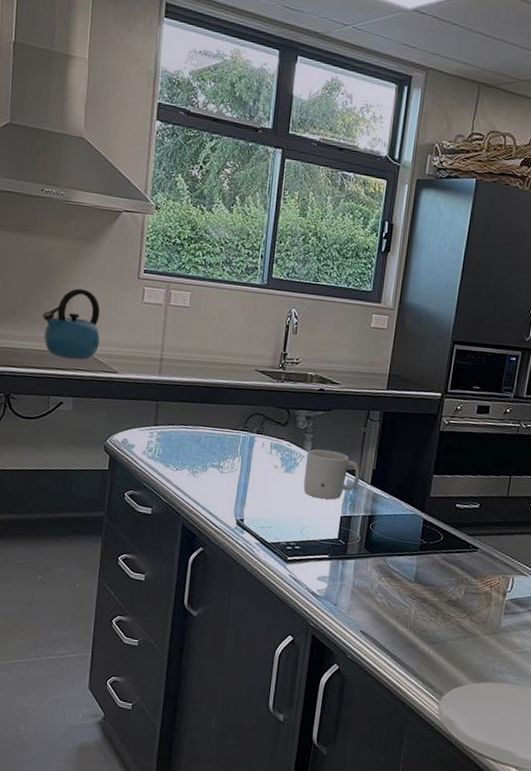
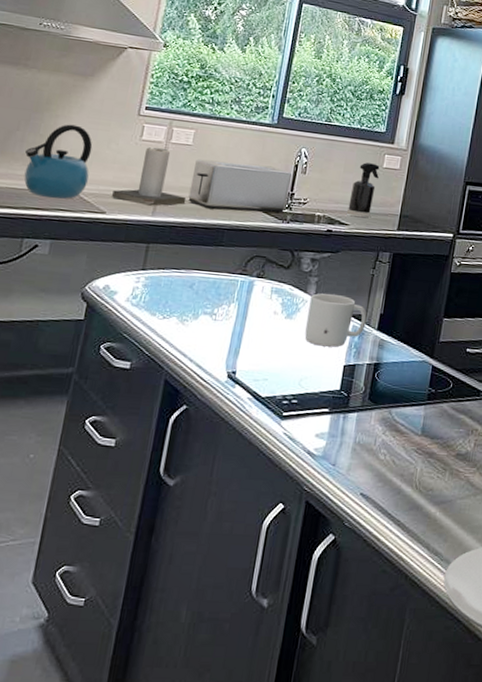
paper towel roll: none [122,309,188,366] -> present [112,147,187,206]
toaster: none [189,320,283,373] -> present [188,159,292,214]
spray bottle: none [338,322,368,378] -> present [347,162,380,218]

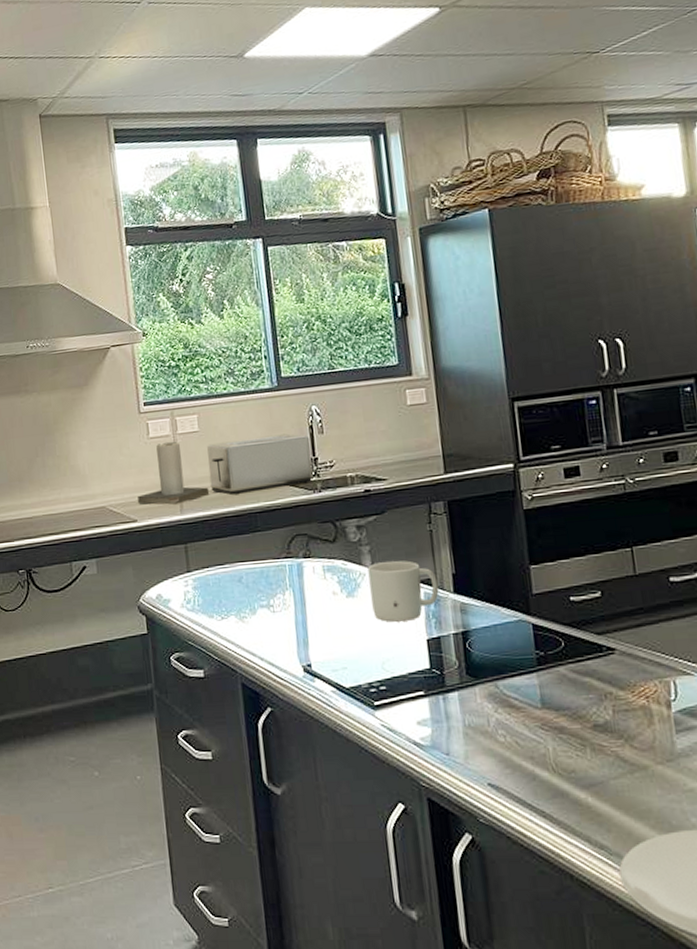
kettle: present [23,124,93,200] -> none [50,438,113,518]
spray bottle: present [347,162,380,218] -> none [378,403,409,469]

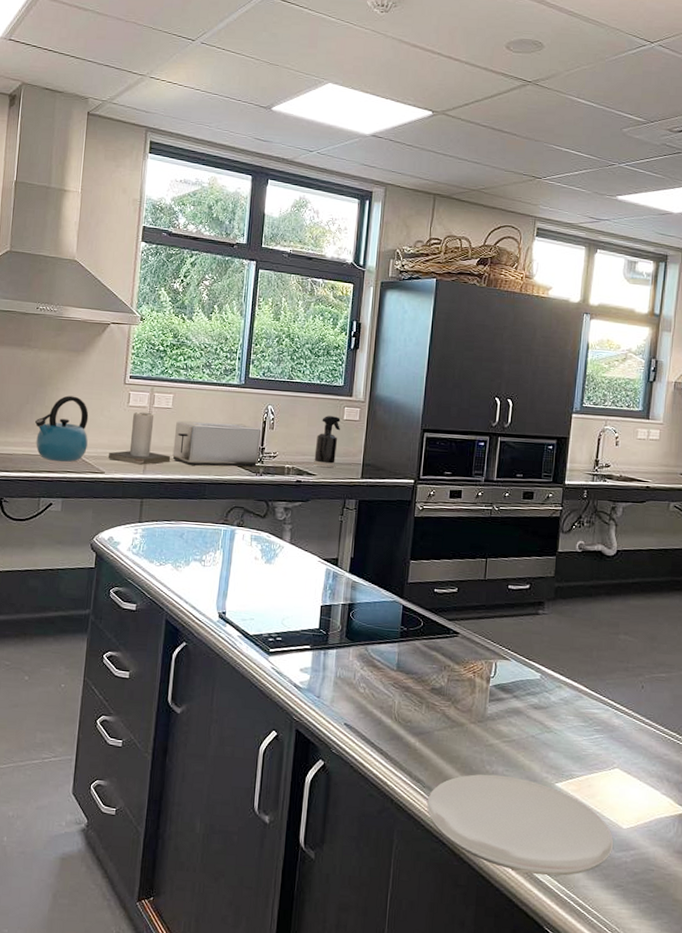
kettle: none [50,438,113,518] -> present [35,395,89,463]
mug: present [367,560,439,622] -> none [283,539,339,589]
spray bottle: none [378,403,409,469] -> present [314,416,341,468]

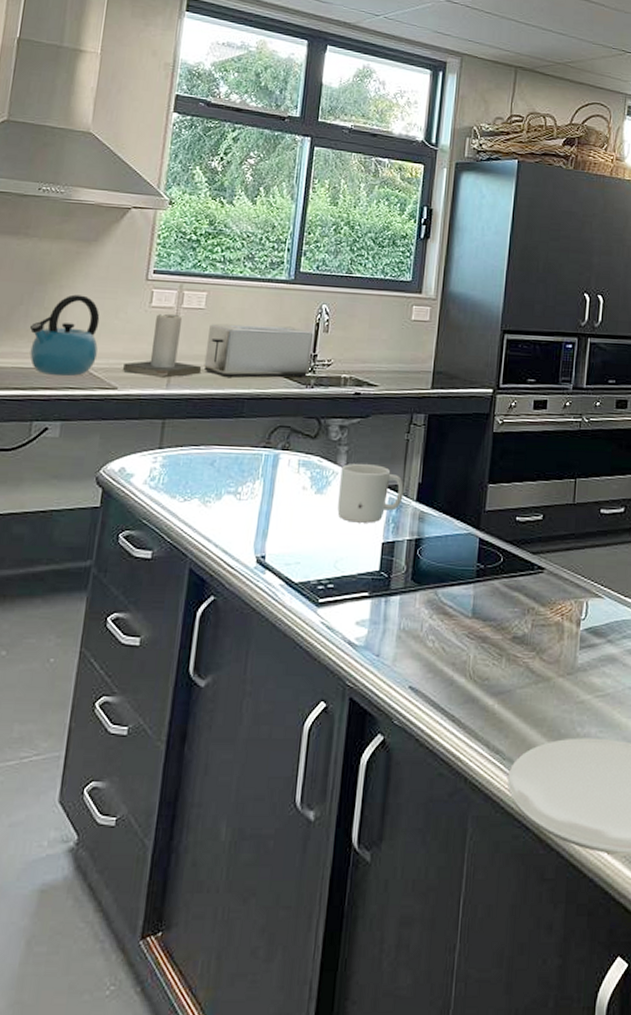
mug: none [283,539,339,589] -> present [337,463,404,523]
spray bottle: present [314,416,341,468] -> none [376,316,408,377]

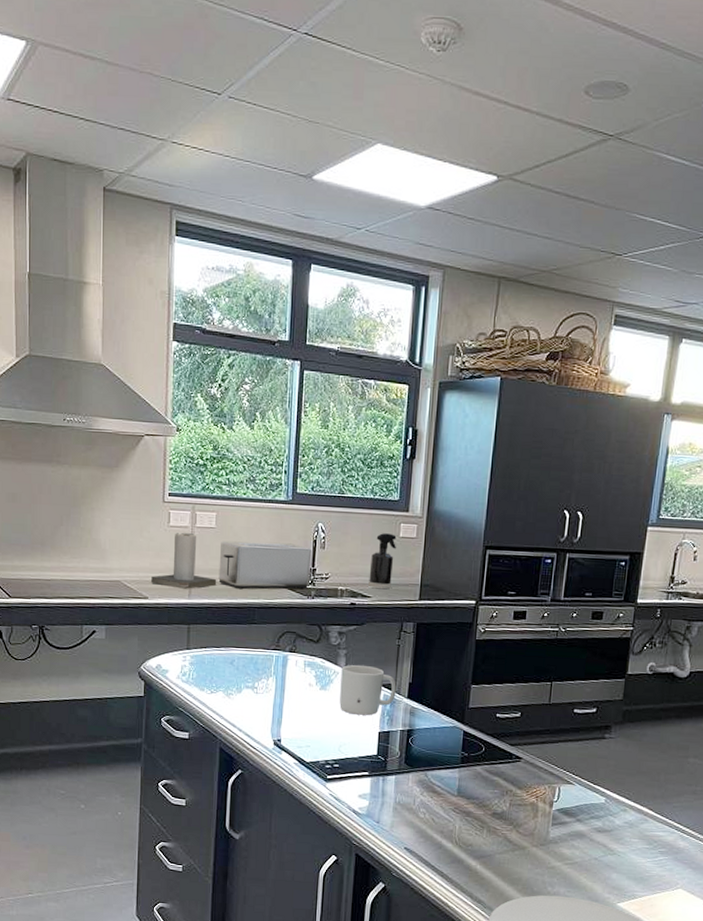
kettle: present [29,294,100,377] -> none [72,516,129,588]
spray bottle: none [376,316,408,377] -> present [368,533,397,590]

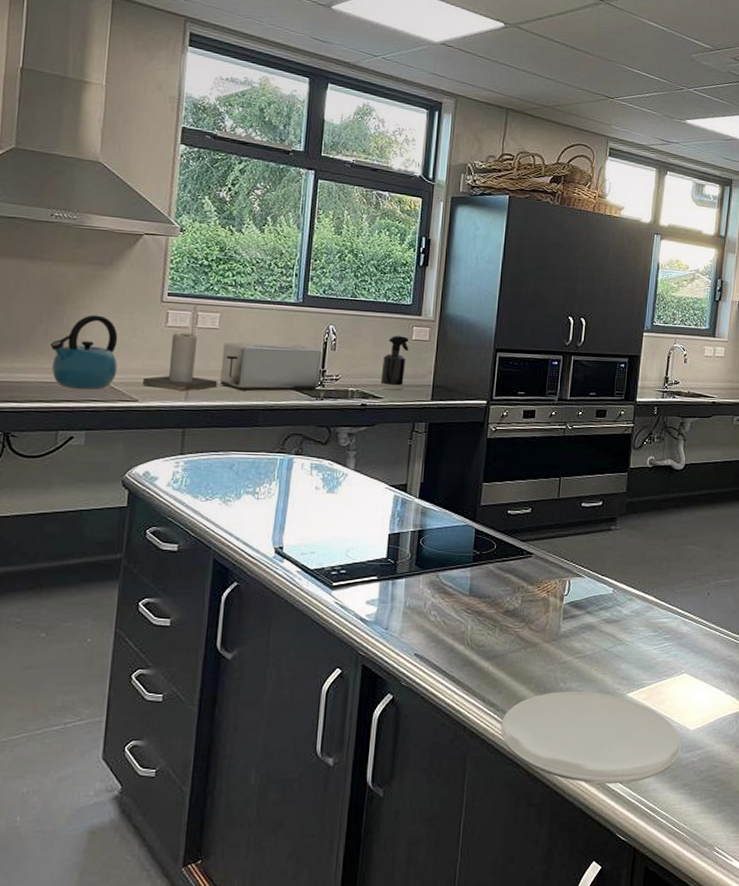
kettle: none [72,516,129,588] -> present [51,315,118,390]
mug: present [339,664,397,716] -> none [348,466,408,517]

